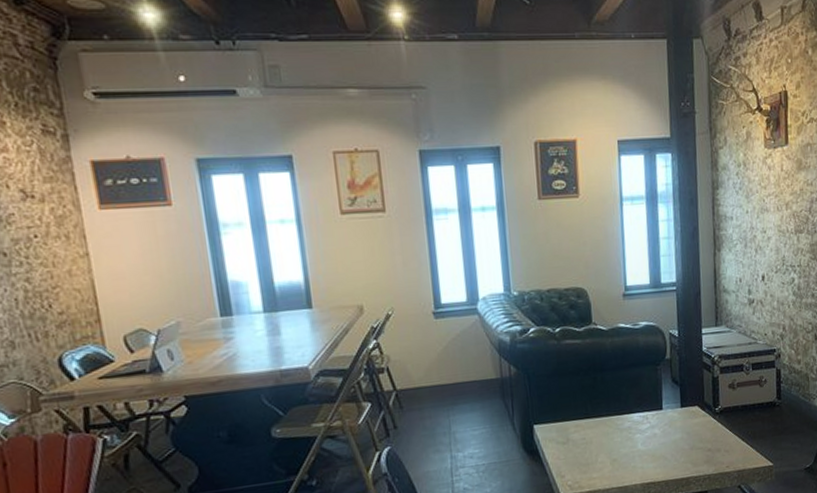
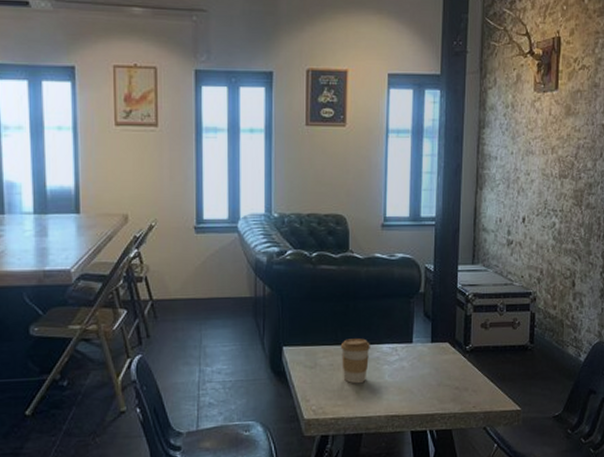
coffee cup: none [591,409,621,456] -> present [340,338,370,384]

